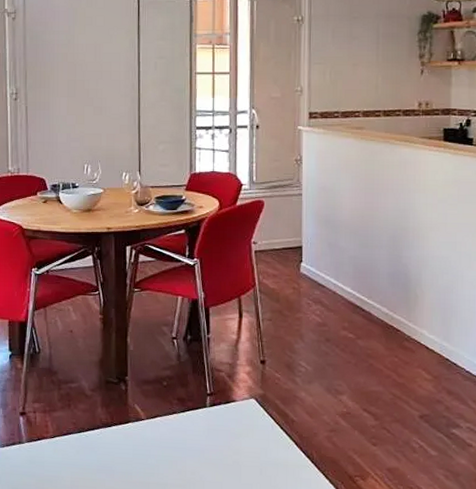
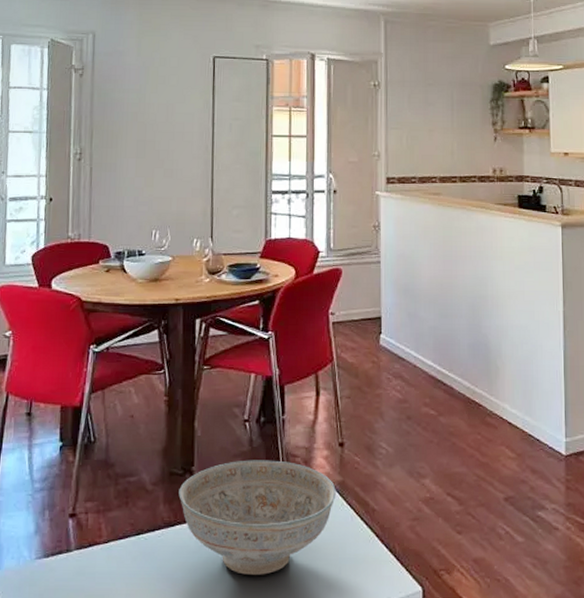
decorative bowl: none [114,372,258,472] -> present [179,460,336,575]

